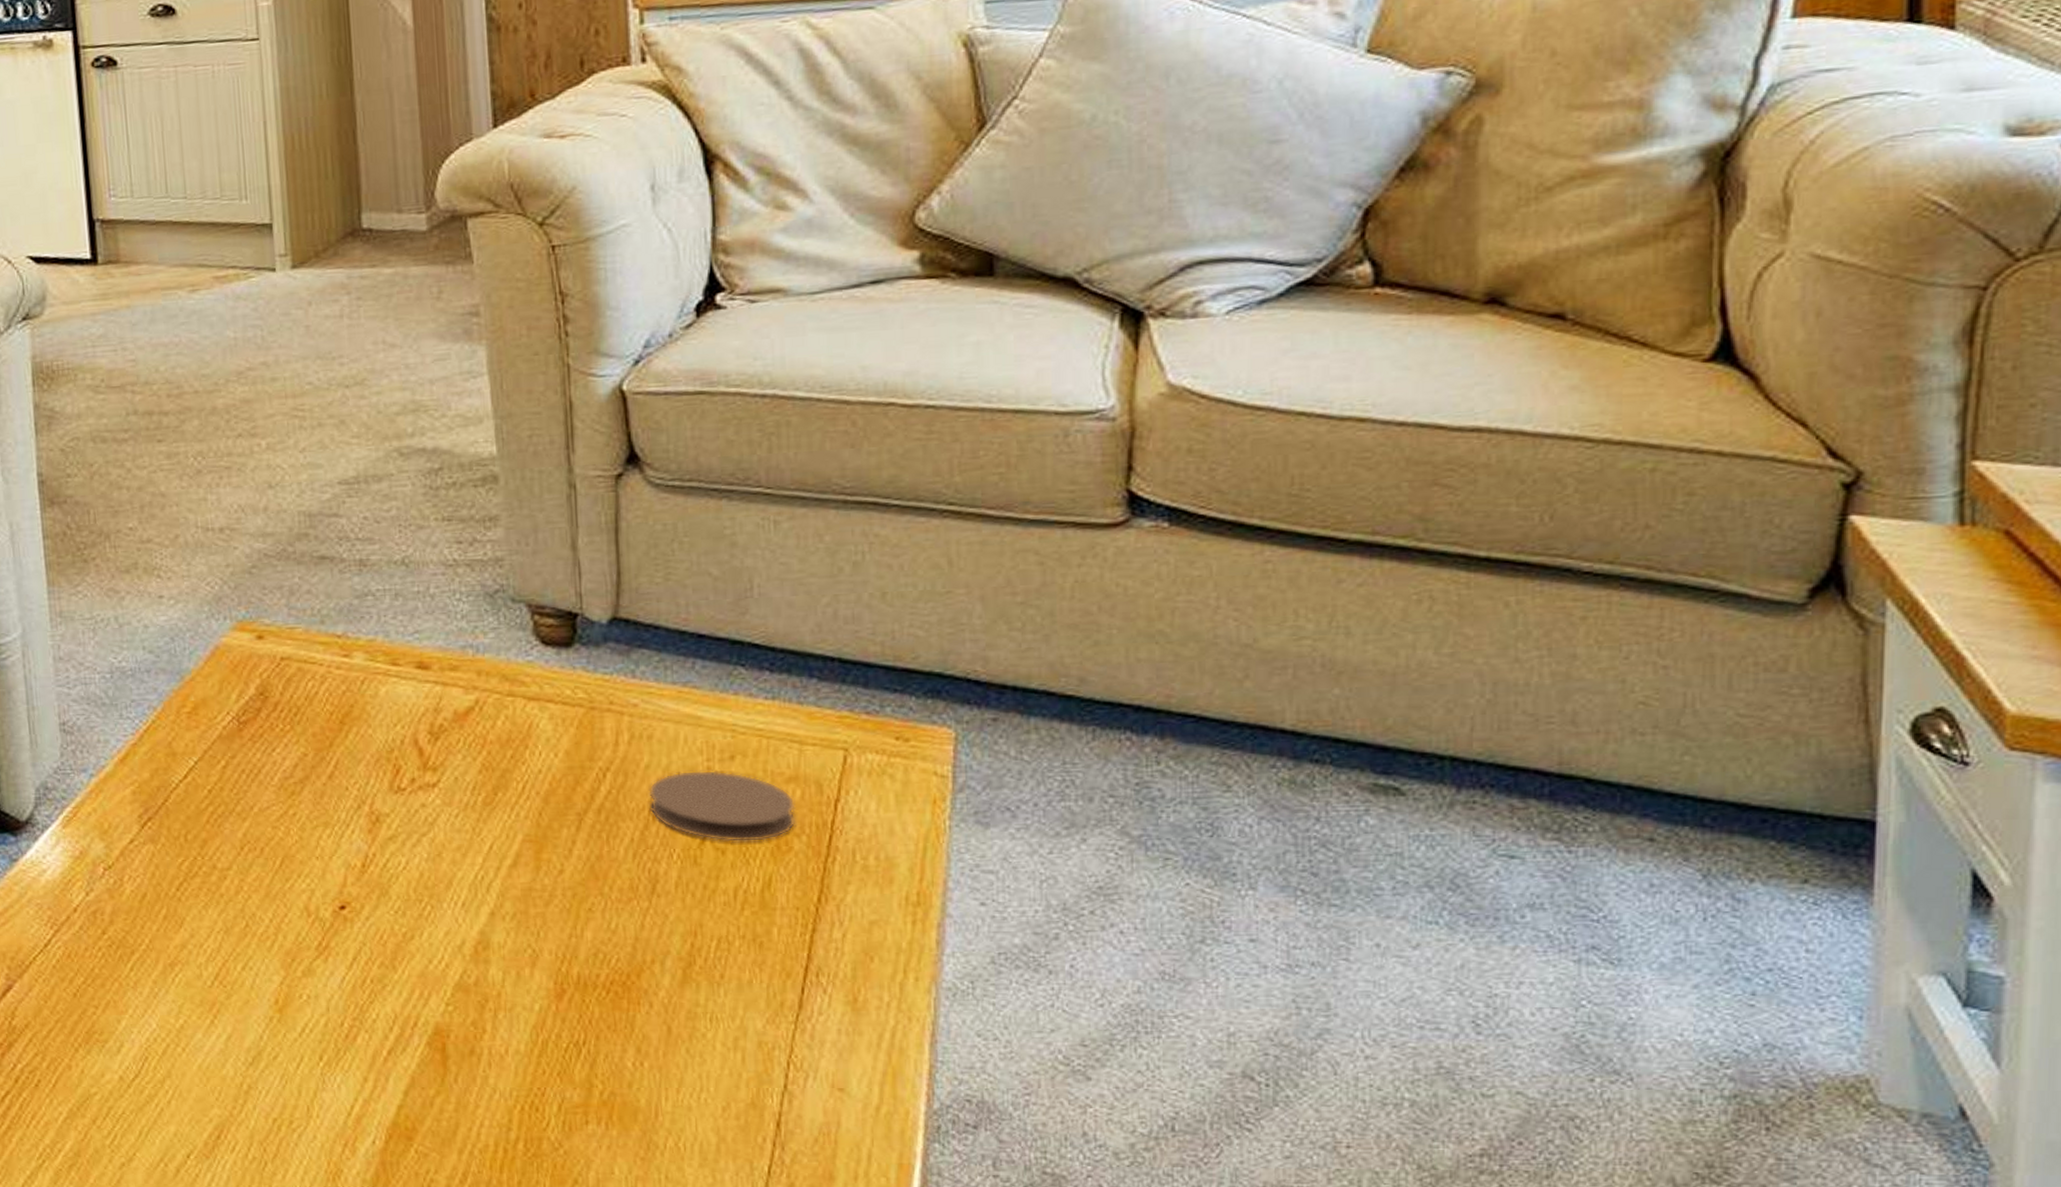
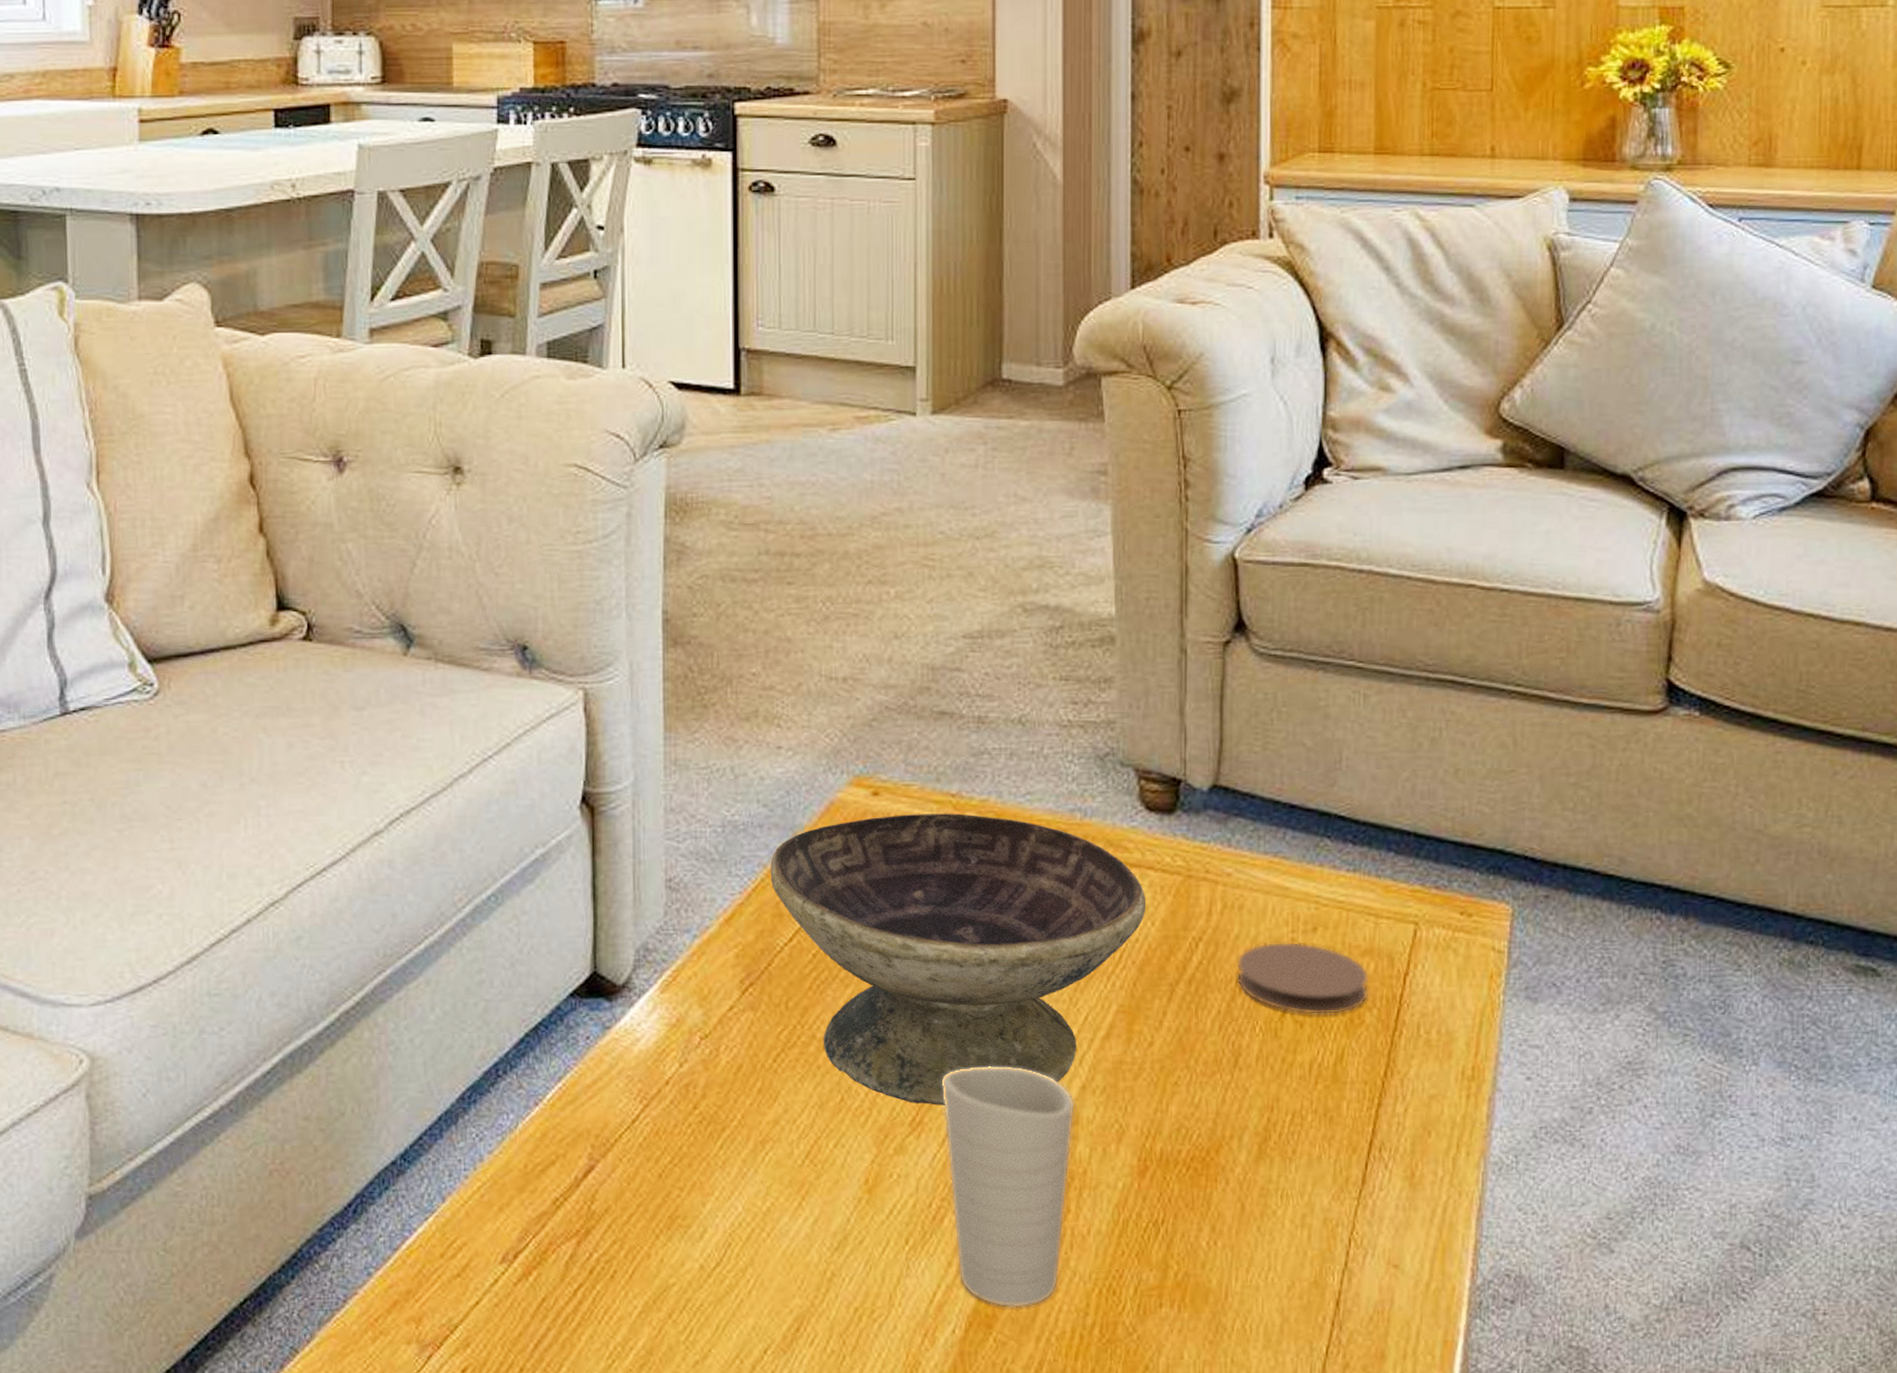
decorative bowl: none [160,653,548,932] -> present [770,813,1147,1107]
cup: none [346,894,485,1122] -> present [943,1066,1075,1308]

